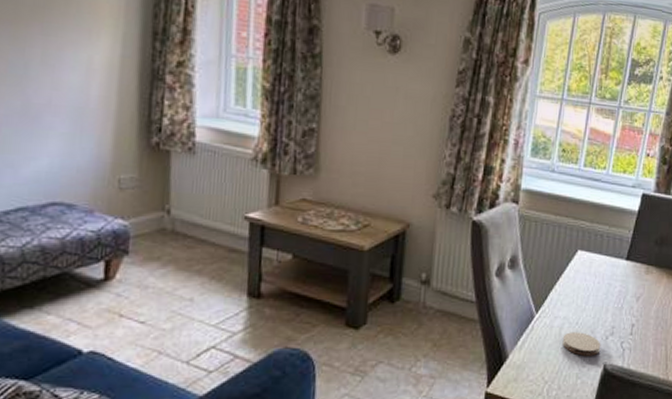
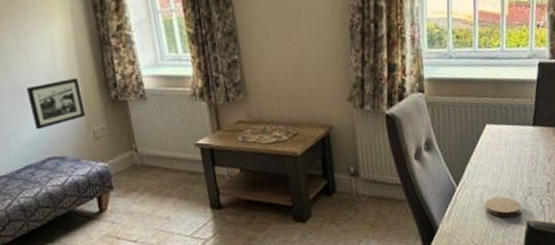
picture frame: none [42,111,114,166] -> present [26,78,86,130]

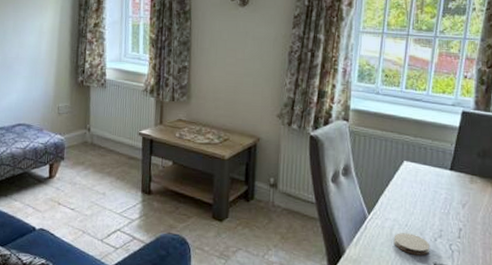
picture frame: present [26,78,86,130] -> none [13,61,55,99]

